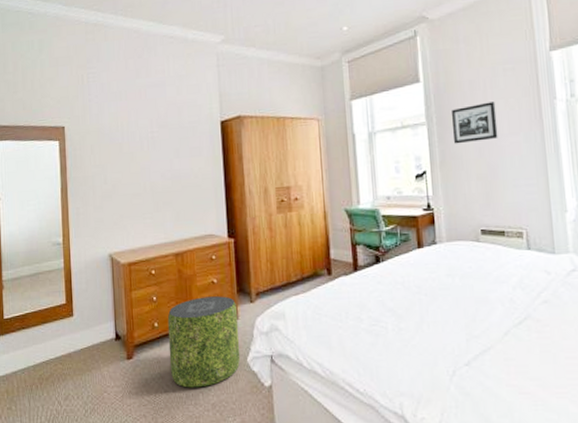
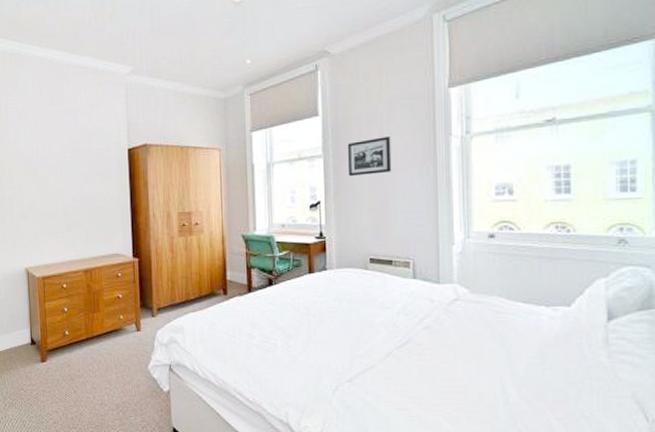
pouf: present [167,296,241,388] -> none [77,310,142,390]

